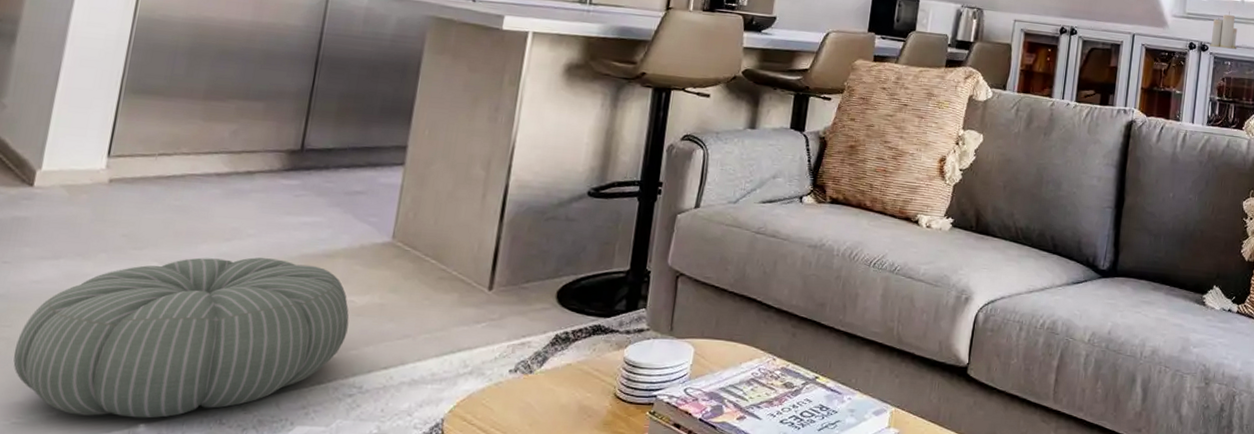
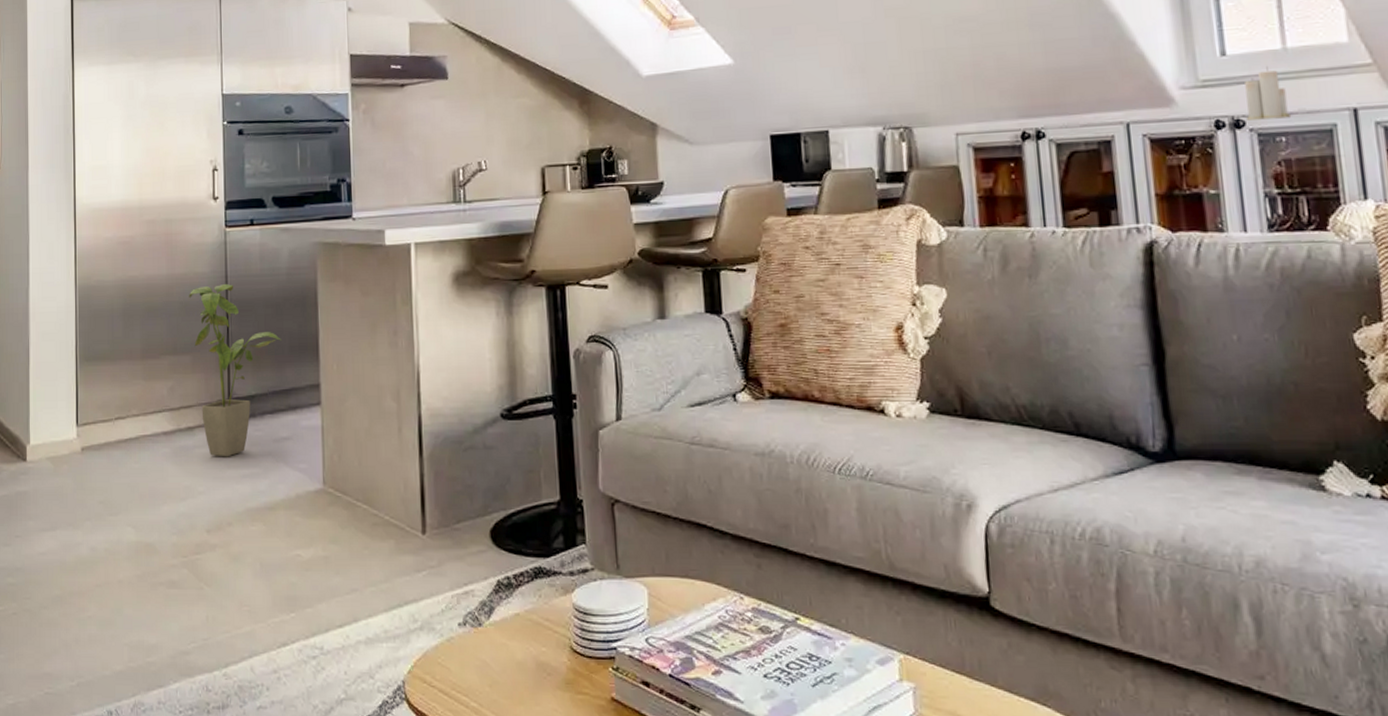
pouf: present [13,257,349,419] -> none [36,514,300,686]
house plant: none [266,38,373,204] -> present [189,283,281,457]

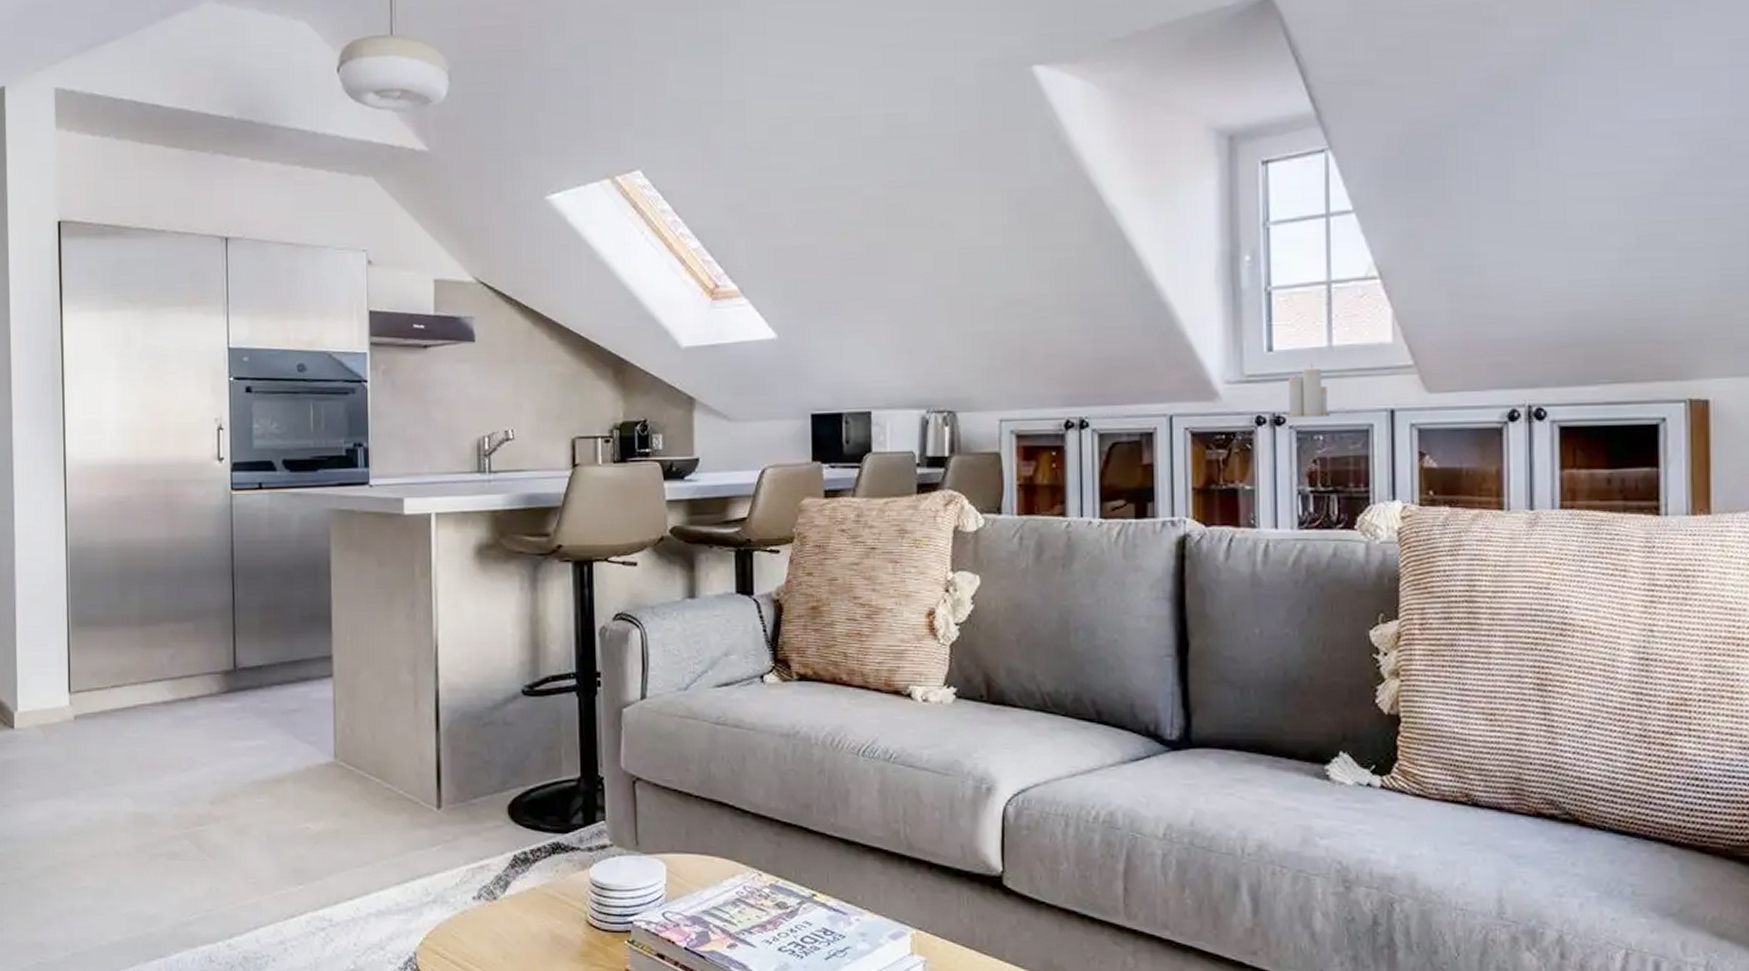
house plant: present [189,283,281,457] -> none [191,549,291,728]

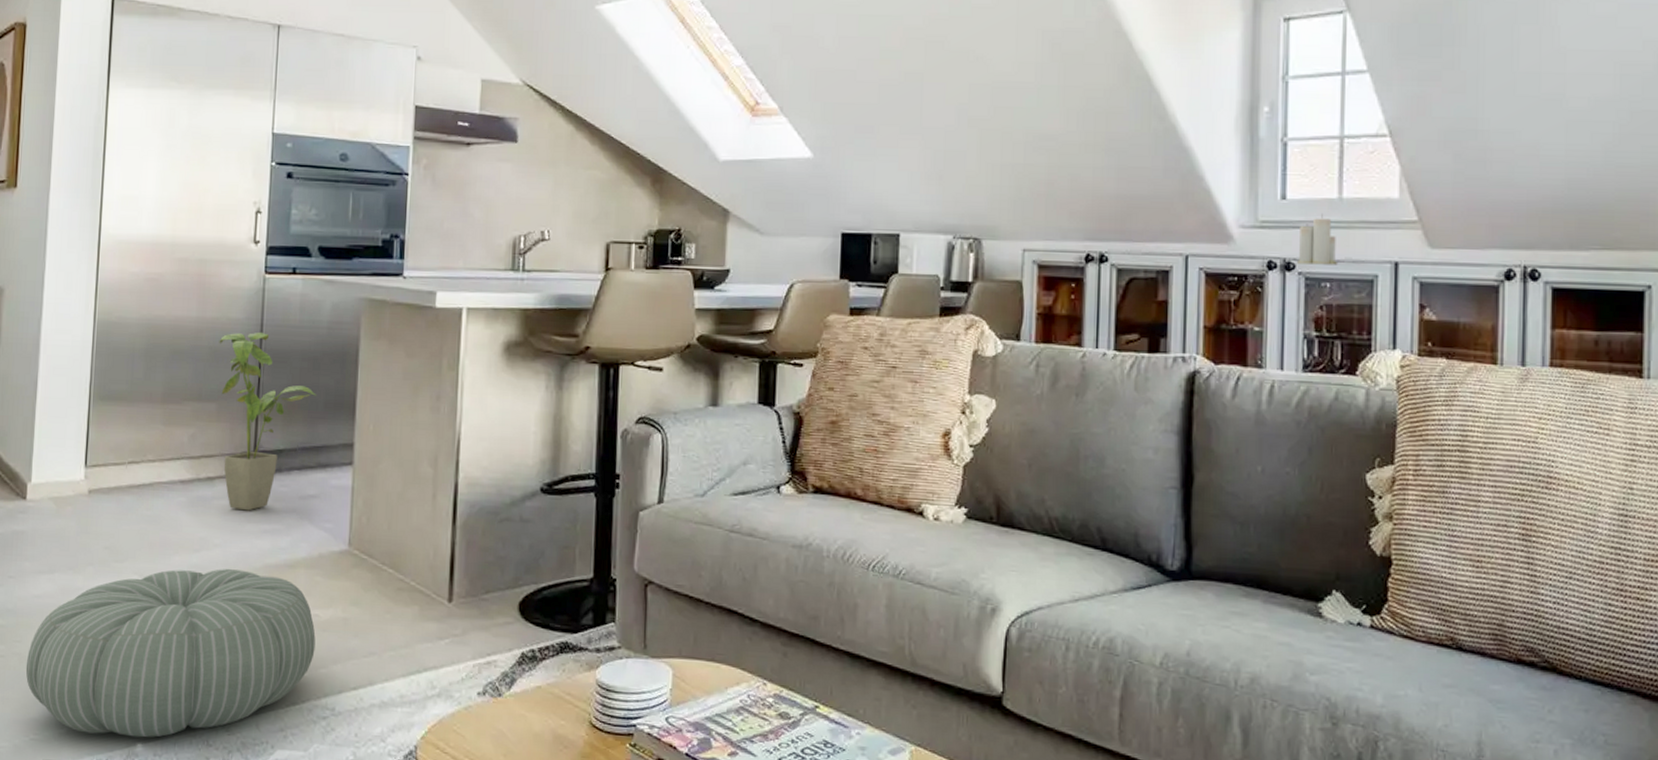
pouf: none [27,786,309,957] -> present [25,568,316,738]
house plant: none [191,549,291,728] -> present [219,332,316,511]

